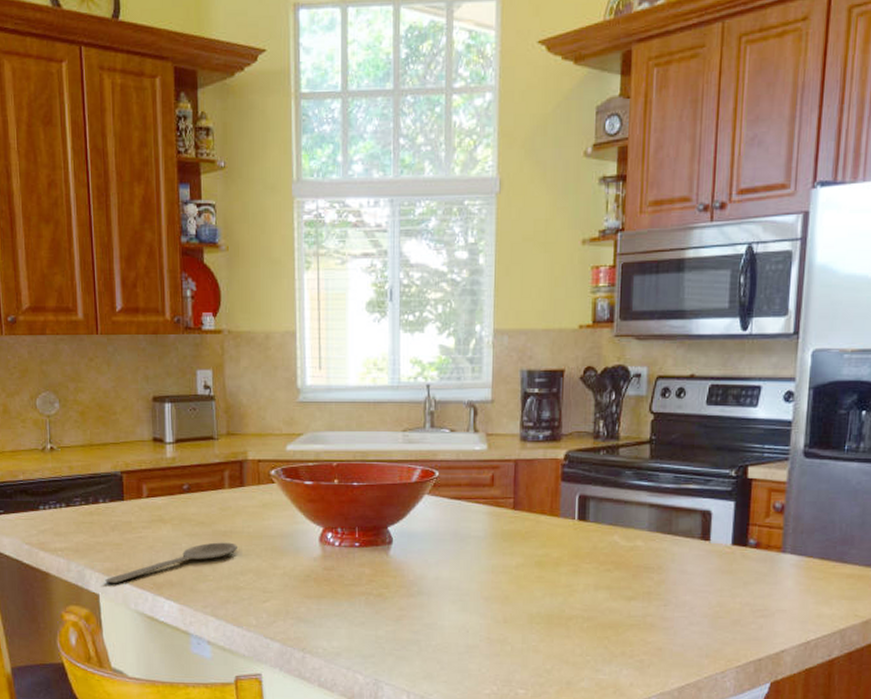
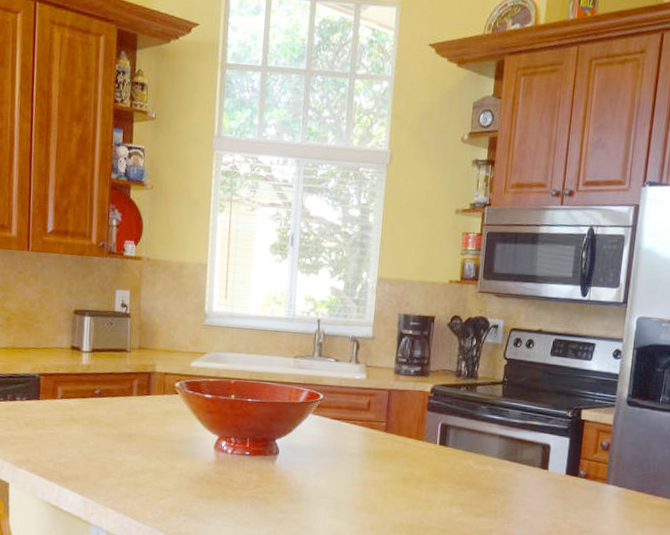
wooden spoon: present [105,542,237,584] -> none [16,443,140,474]

